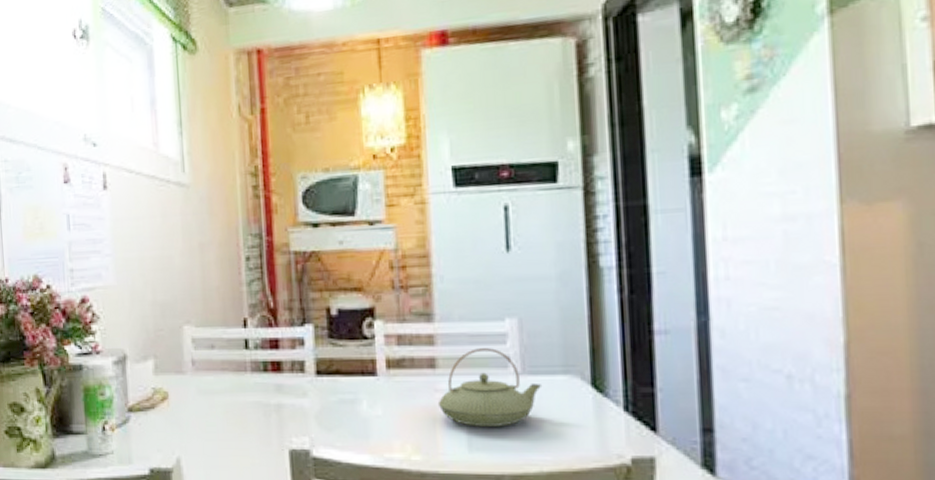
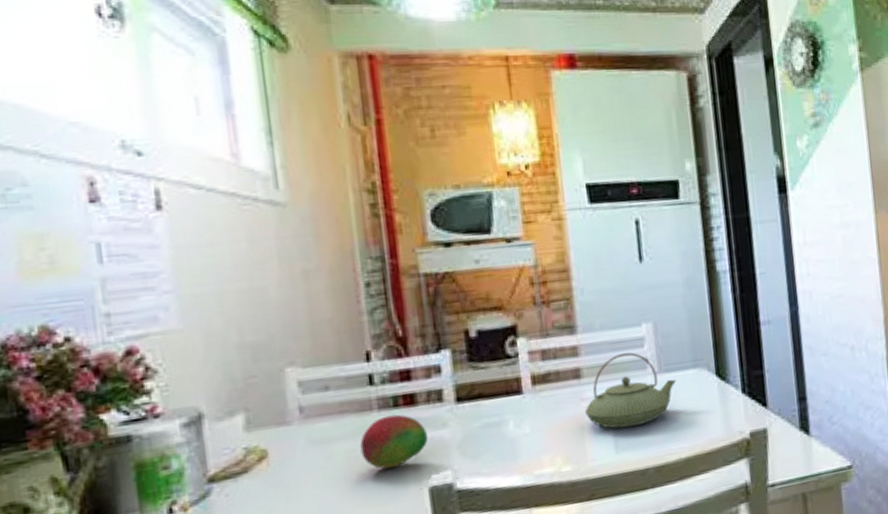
fruit: none [235,378,291,427] -> present [360,414,429,470]

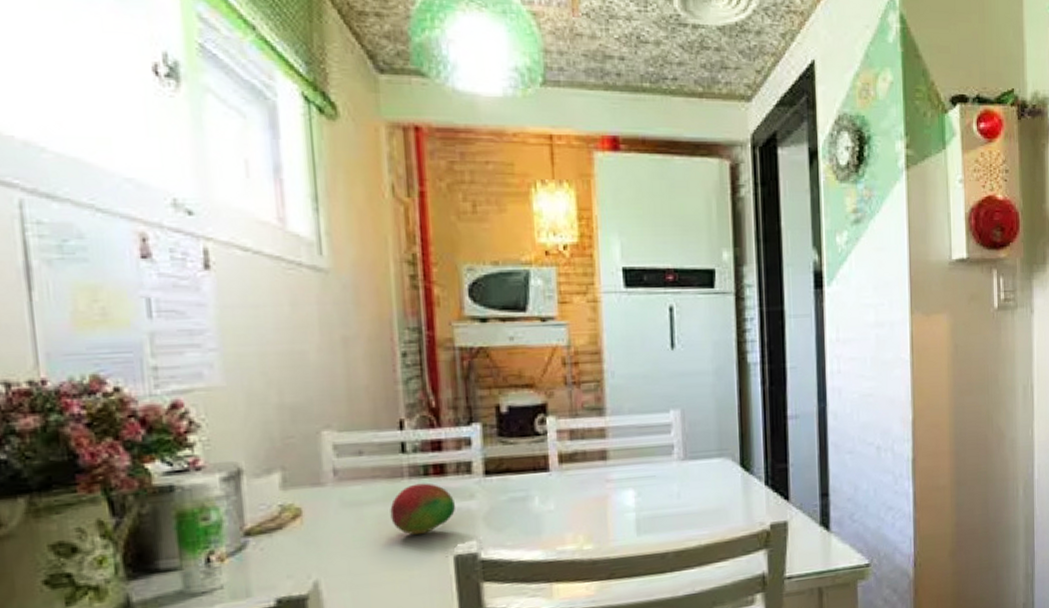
teapot: present [584,352,677,429] -> none [608,438,701,511]

